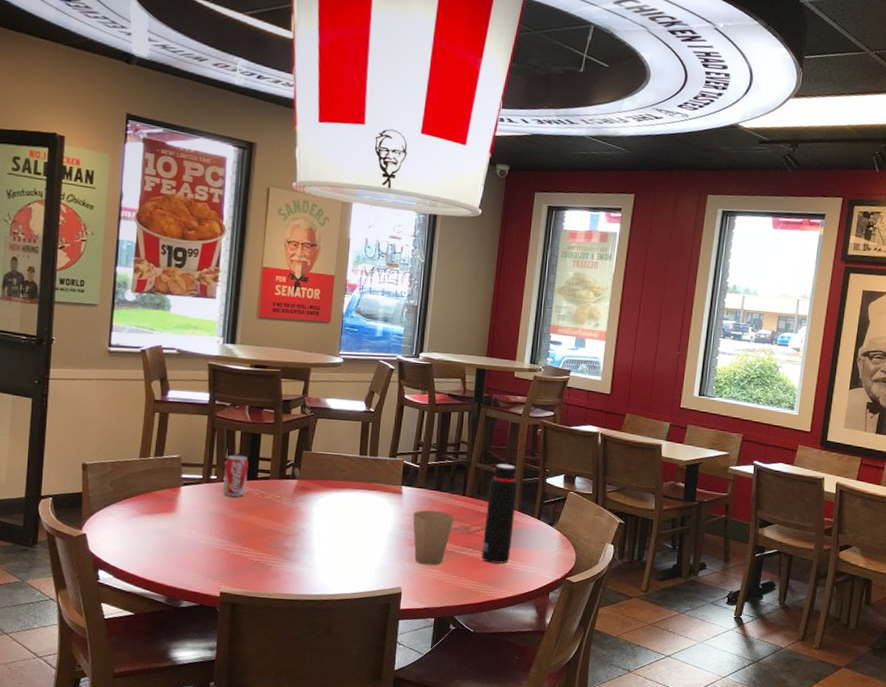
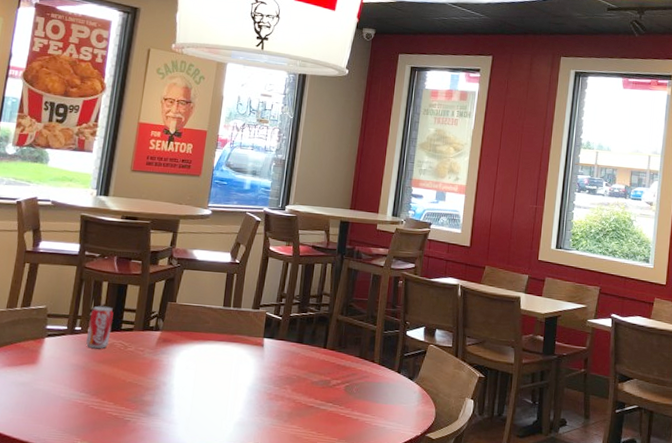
paper cup: present [413,510,455,565] -> none [273,363,315,421]
water bottle: present [481,463,518,564] -> none [341,316,379,419]

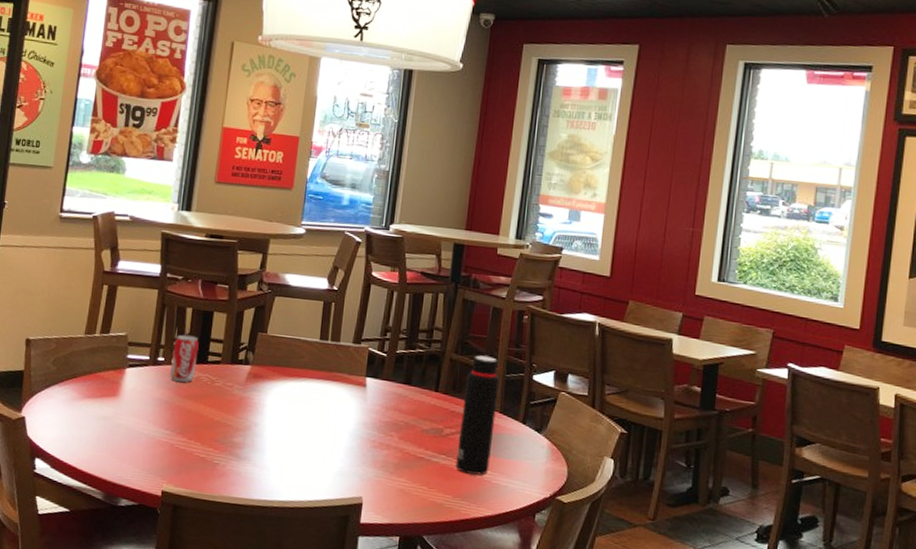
water bottle: none [341,316,379,419] -> present [455,355,500,475]

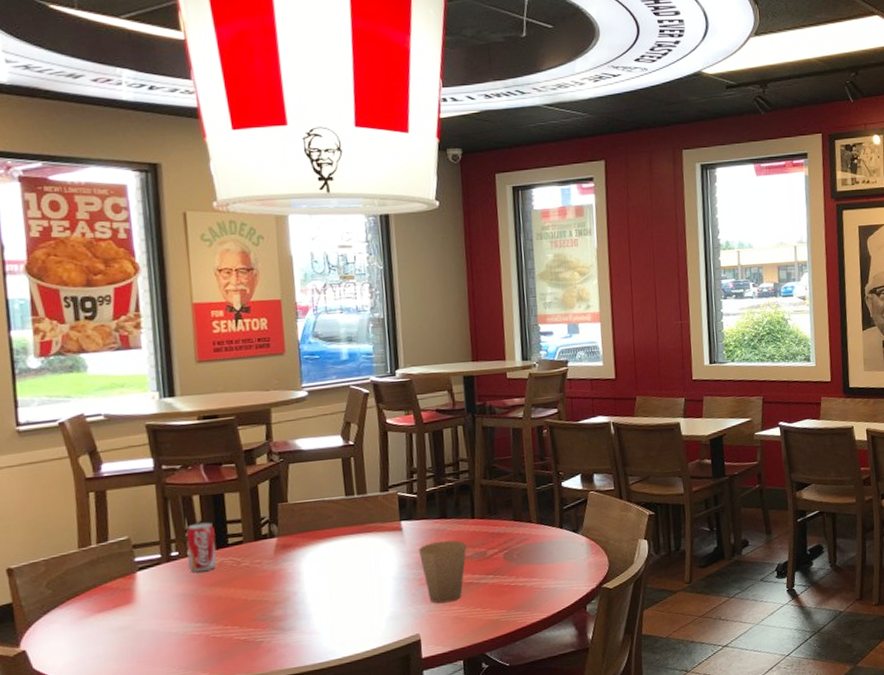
paper cup: none [377,407,425,473] -> present [419,540,467,604]
water bottle: present [455,355,500,475] -> none [499,474,537,586]

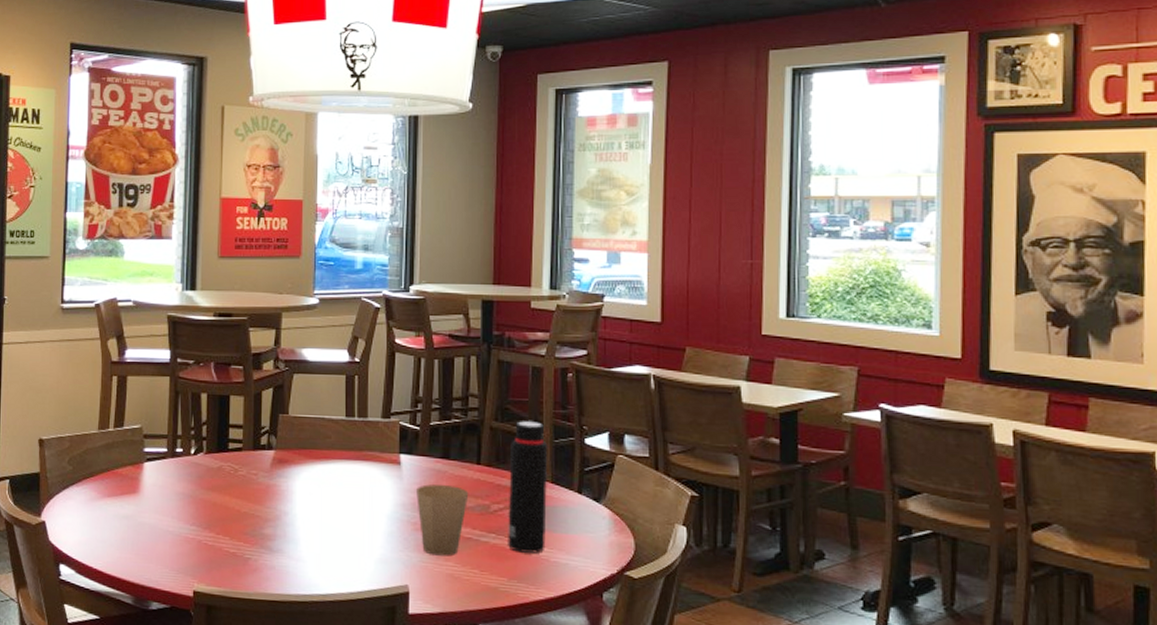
soda can: present [186,522,217,573] -> none [191,422,217,474]
water bottle: none [499,474,537,586] -> present [508,421,548,553]

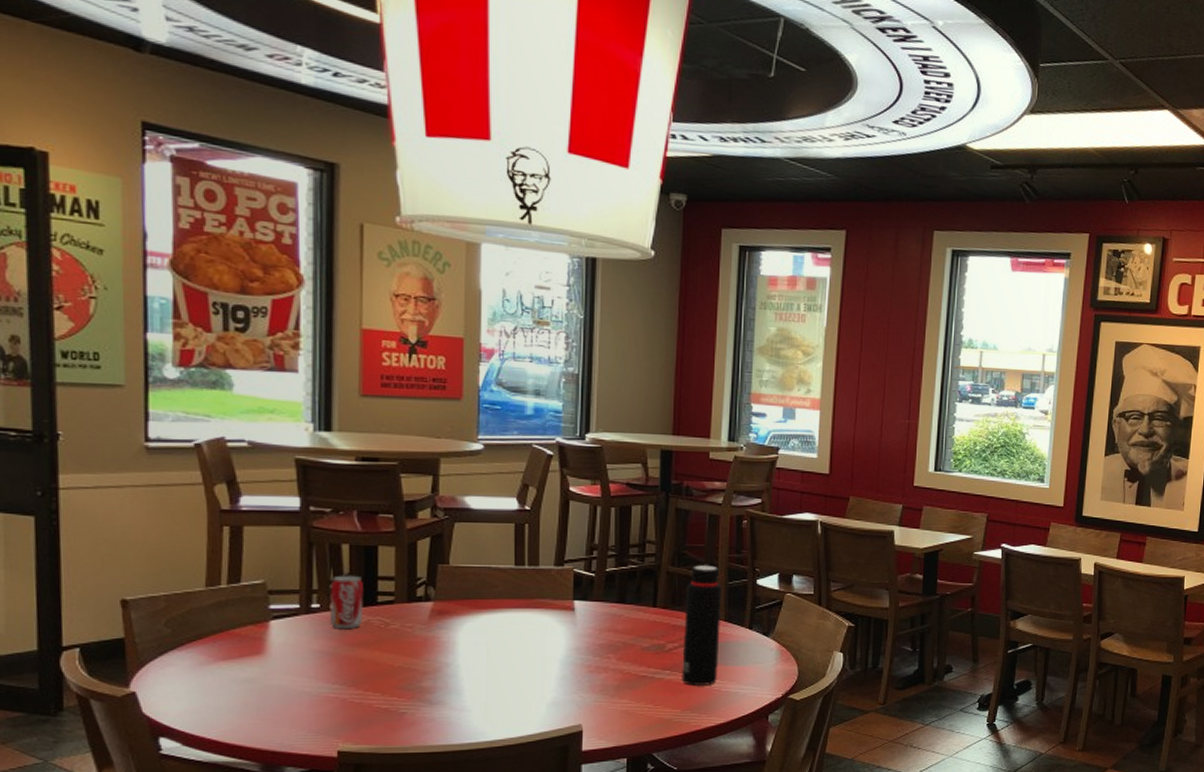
soda can: none [191,422,217,474] -> present [330,575,364,630]
paper cup: present [416,484,469,556] -> none [591,628,645,695]

